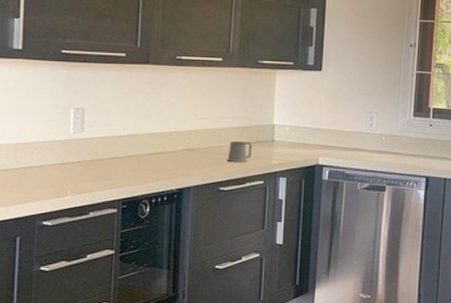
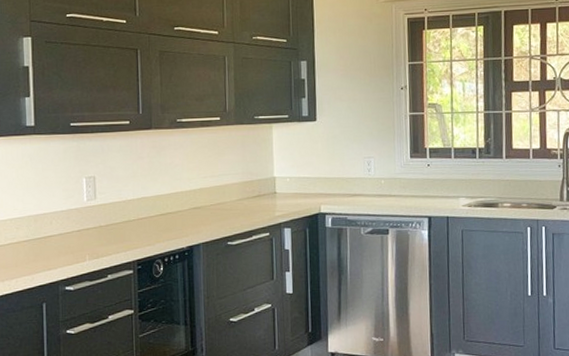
mug: present [226,141,252,163] -> none [232,196,256,218]

